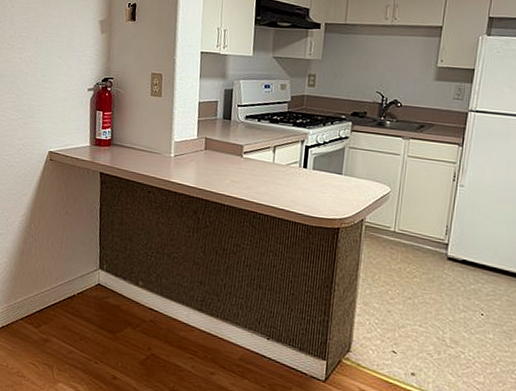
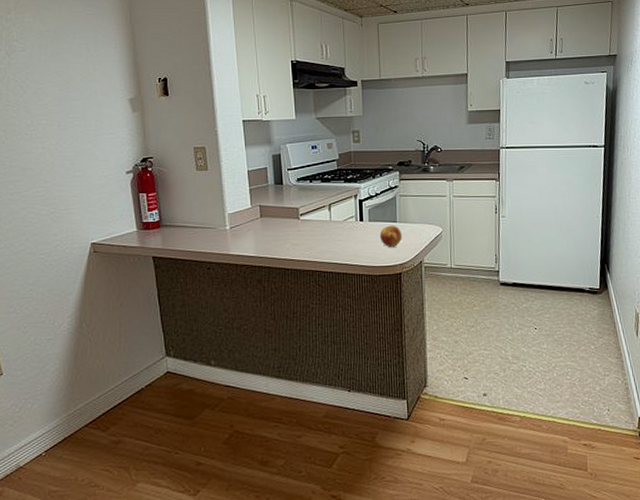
fruit: none [321,176,346,200] -> present [379,225,402,247]

